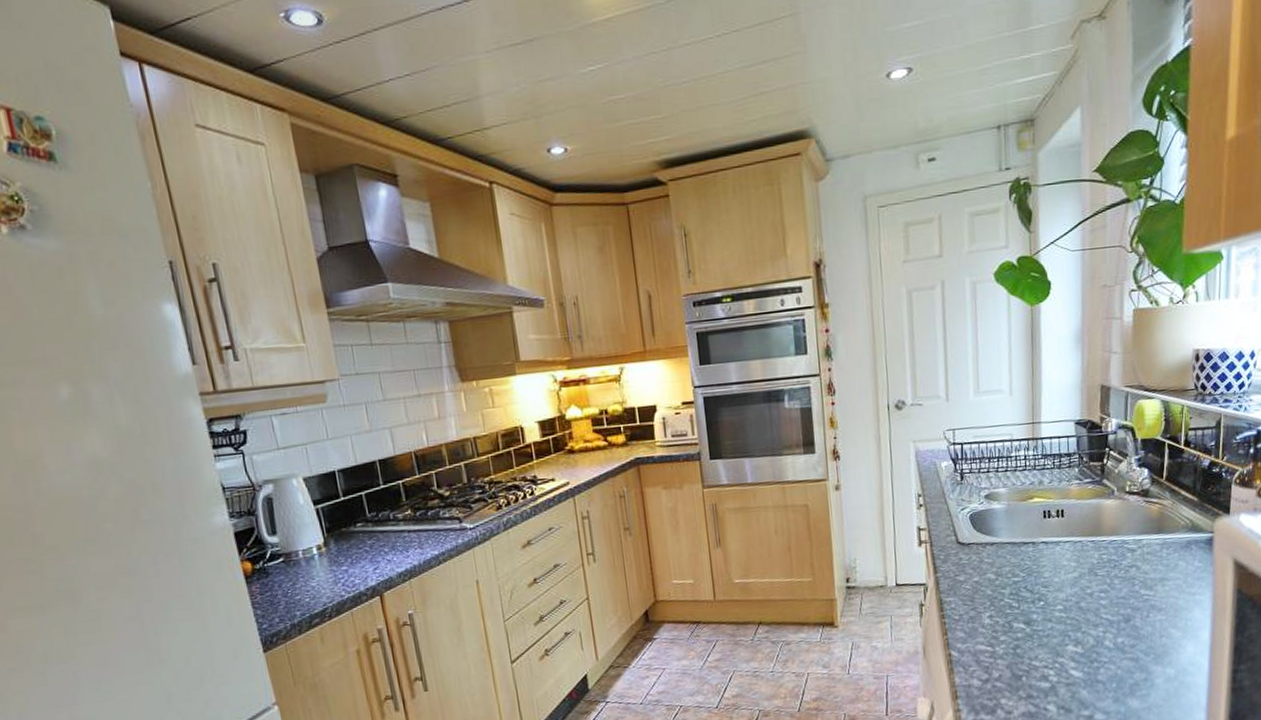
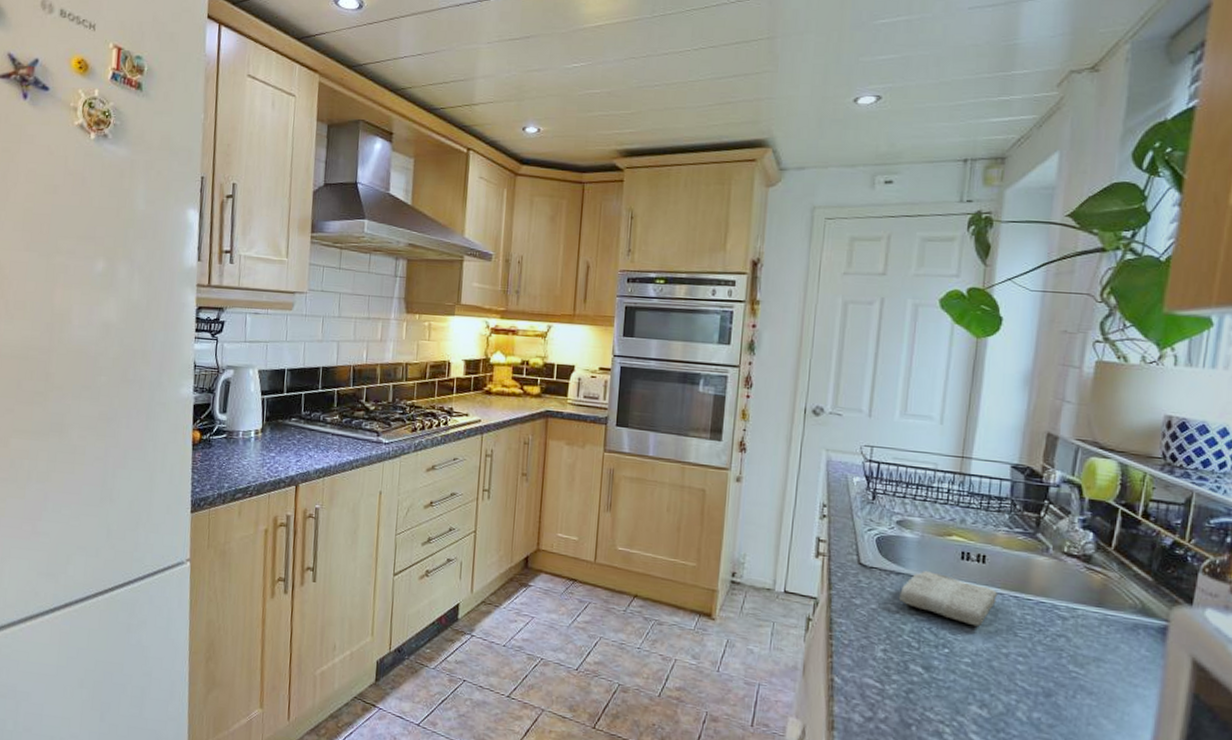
washcloth: none [996,535,1078,576] -> present [900,571,999,627]

